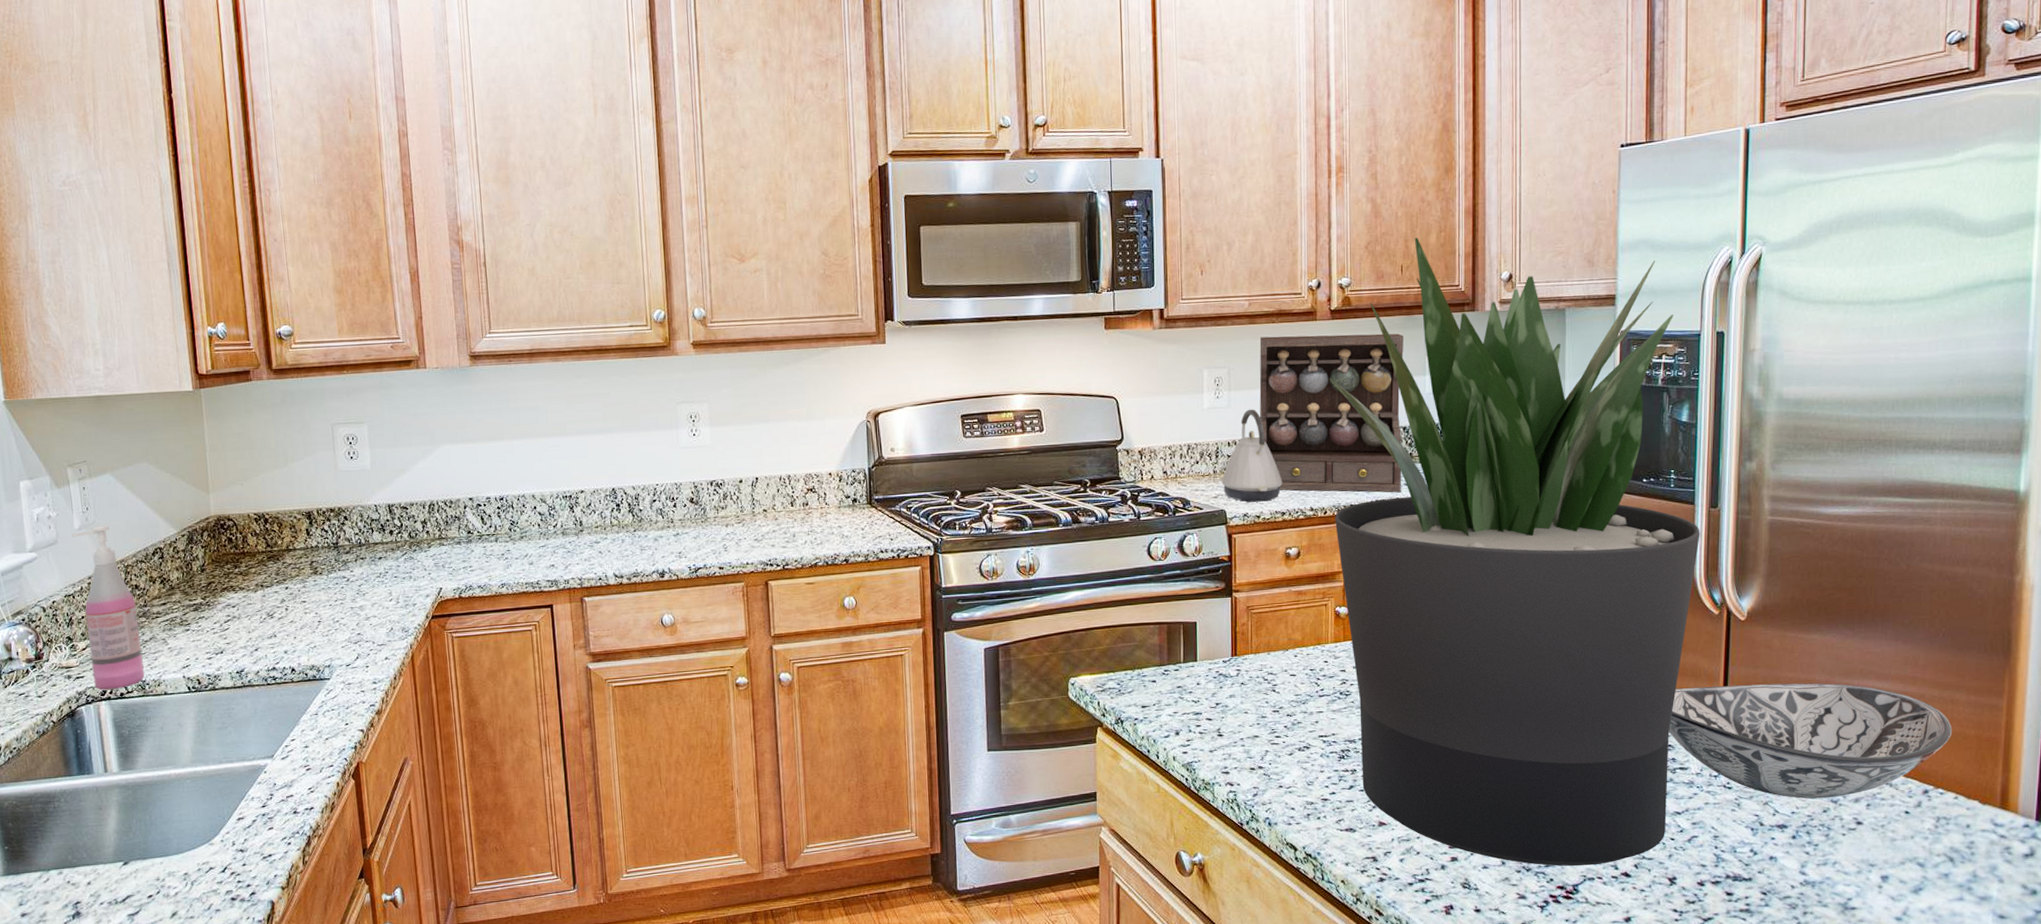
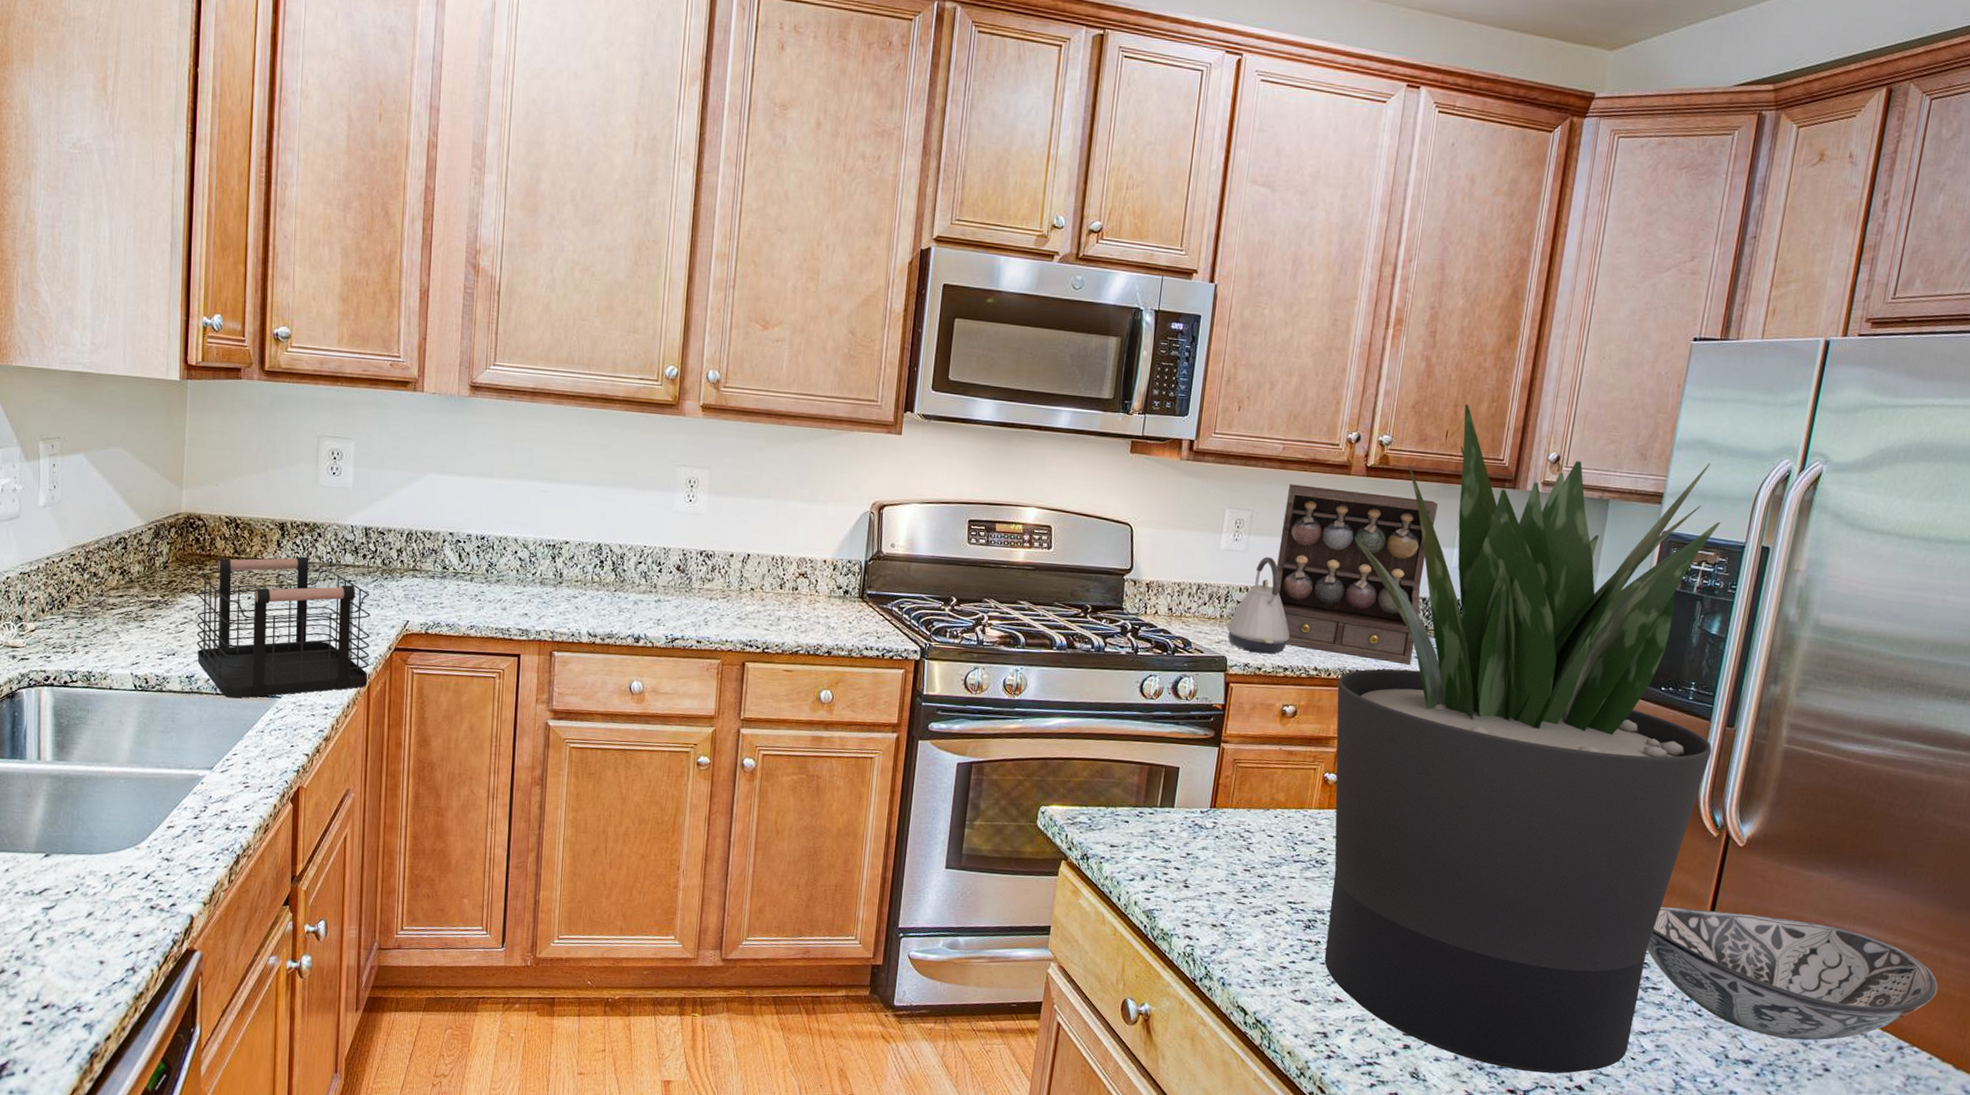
soap dispenser: present [71,525,145,691] -> none [35,506,92,677]
dish rack: none [236,541,411,686] -> present [196,556,371,699]

